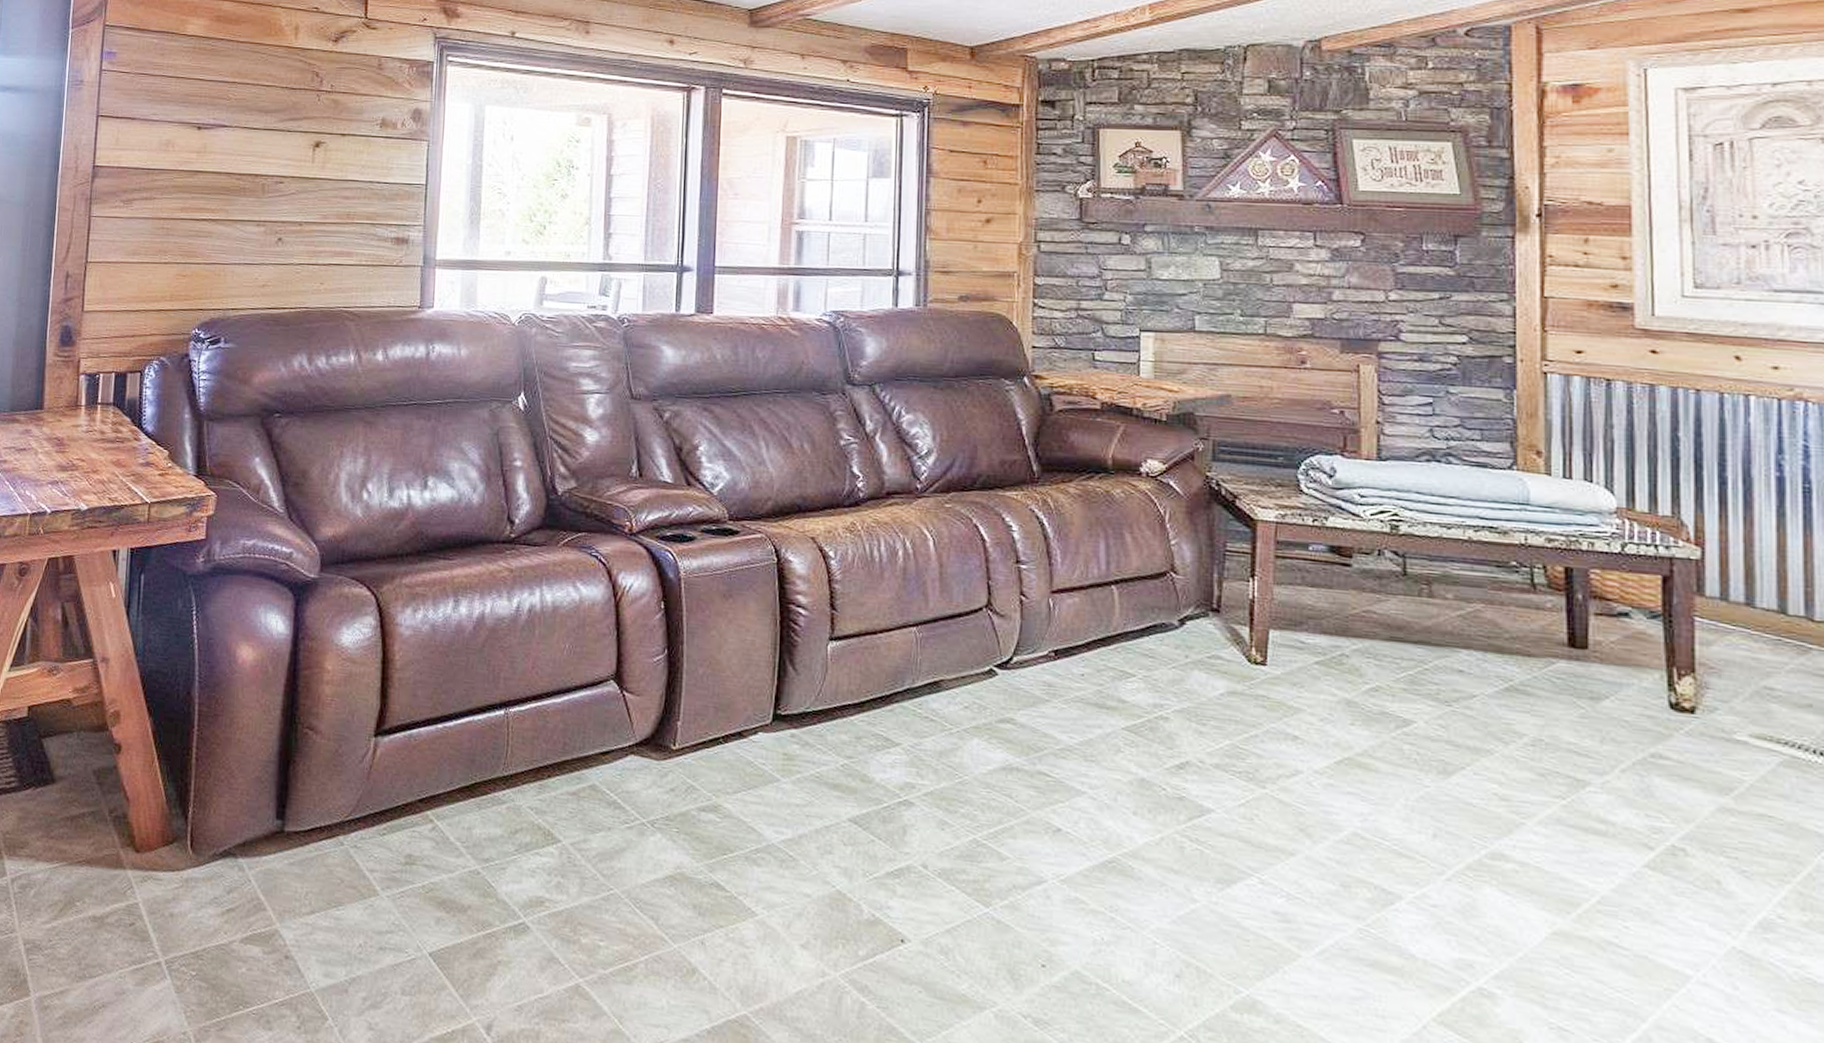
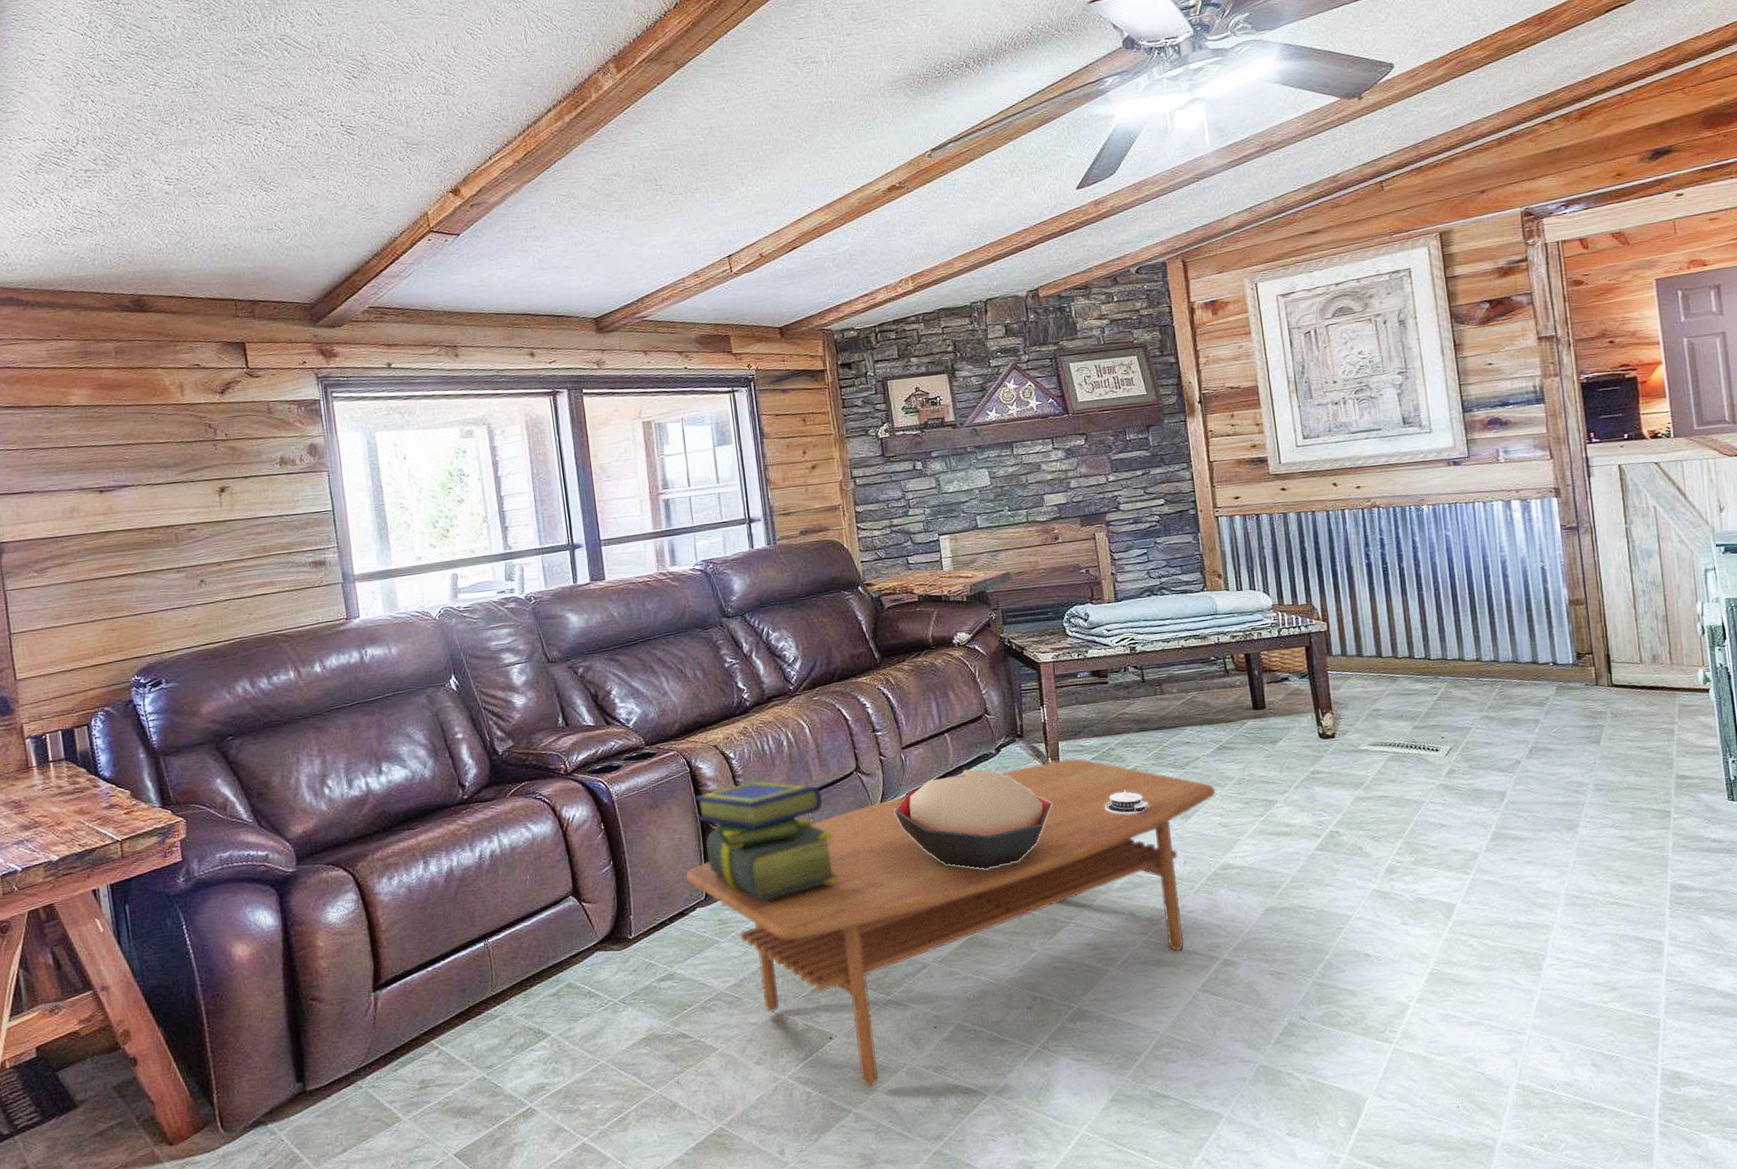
coffee table: none [751,652,1494,1019] -> present [685,758,1215,1086]
stack of books: none [777,591,945,745] -> present [694,780,840,901]
decorative bowl: none [1029,637,1248,775] -> present [894,769,1052,869]
architectural model: none [1324,715,1391,752] -> present [1104,790,1149,815]

